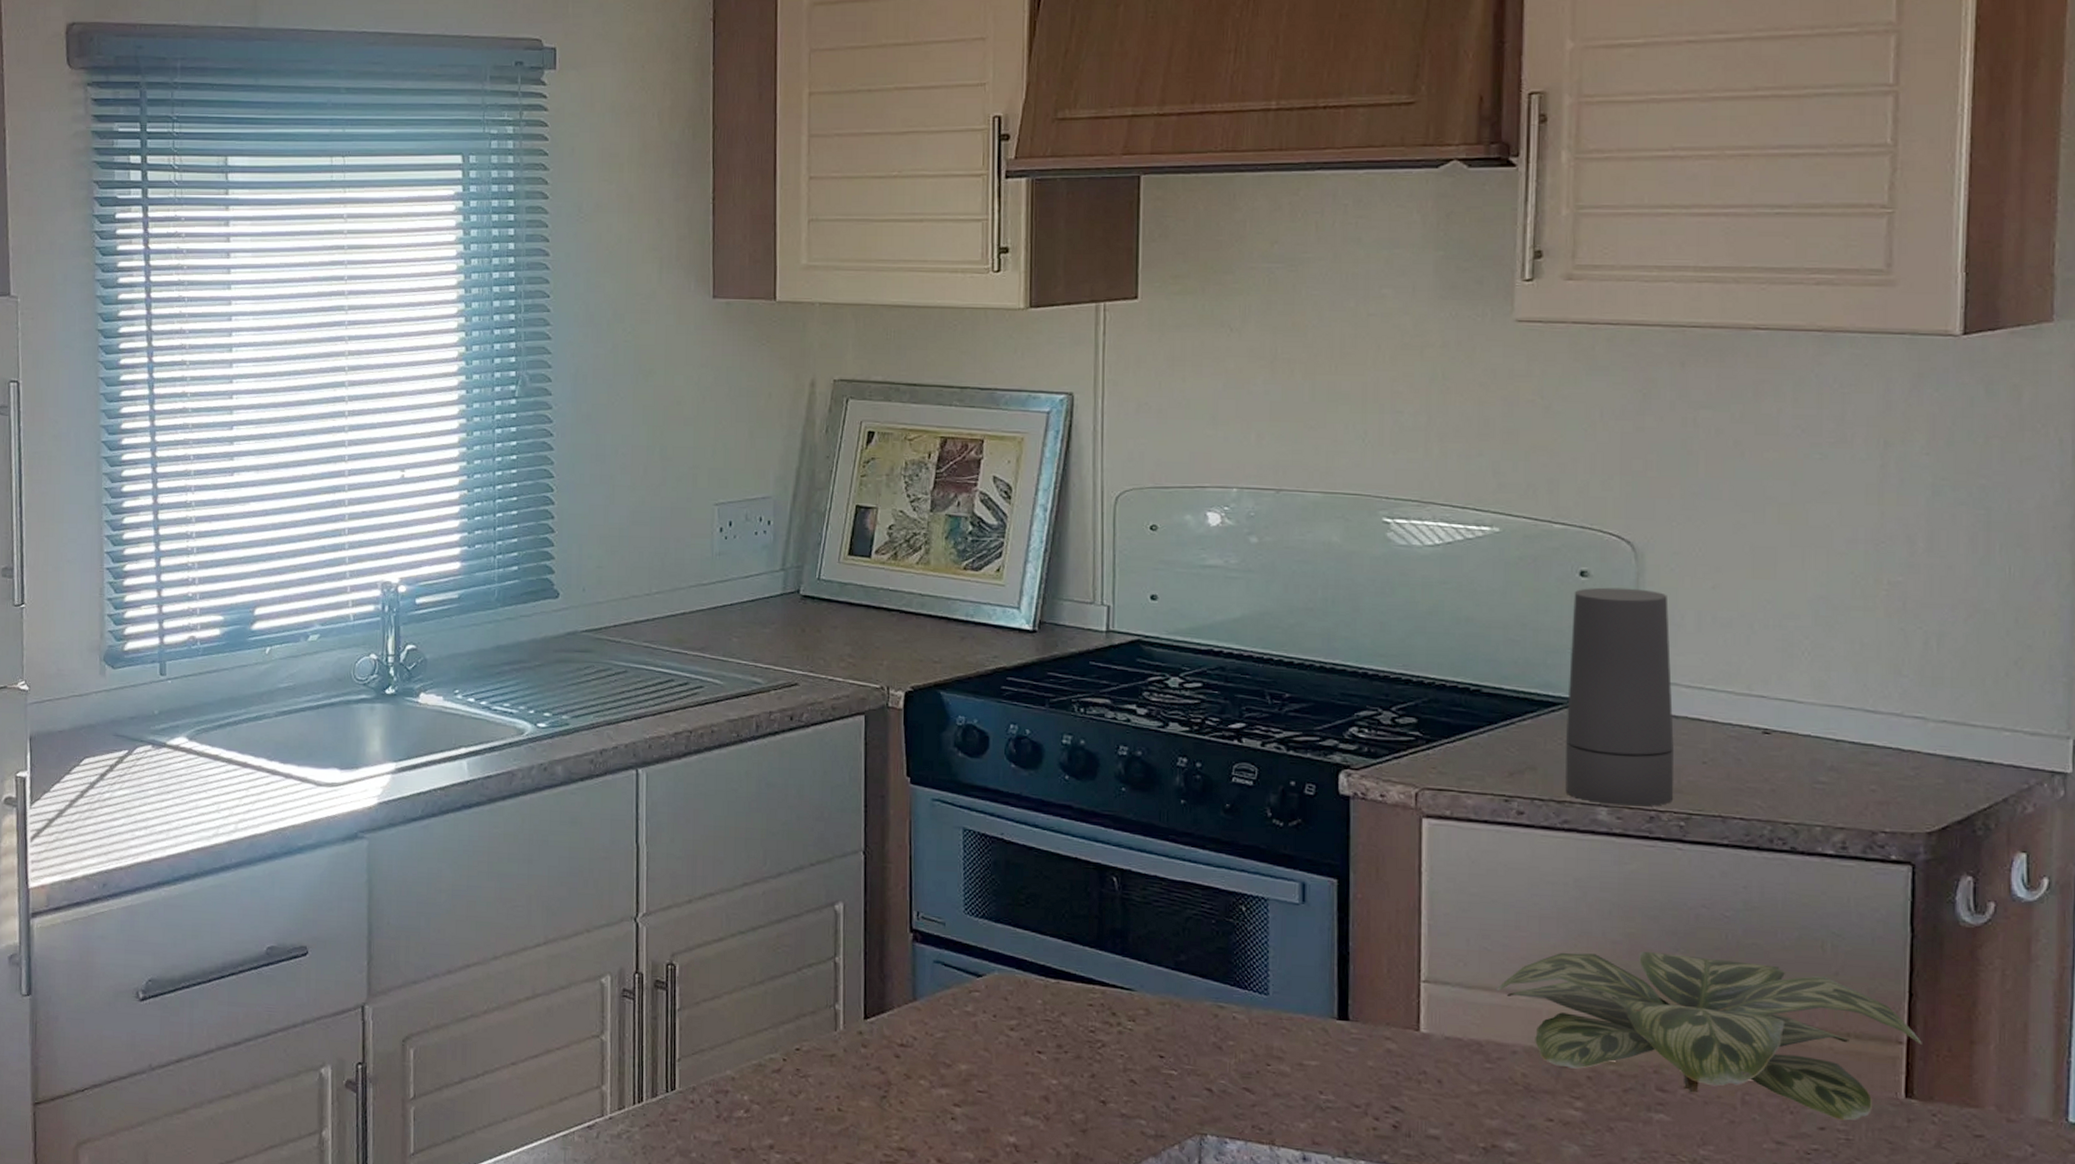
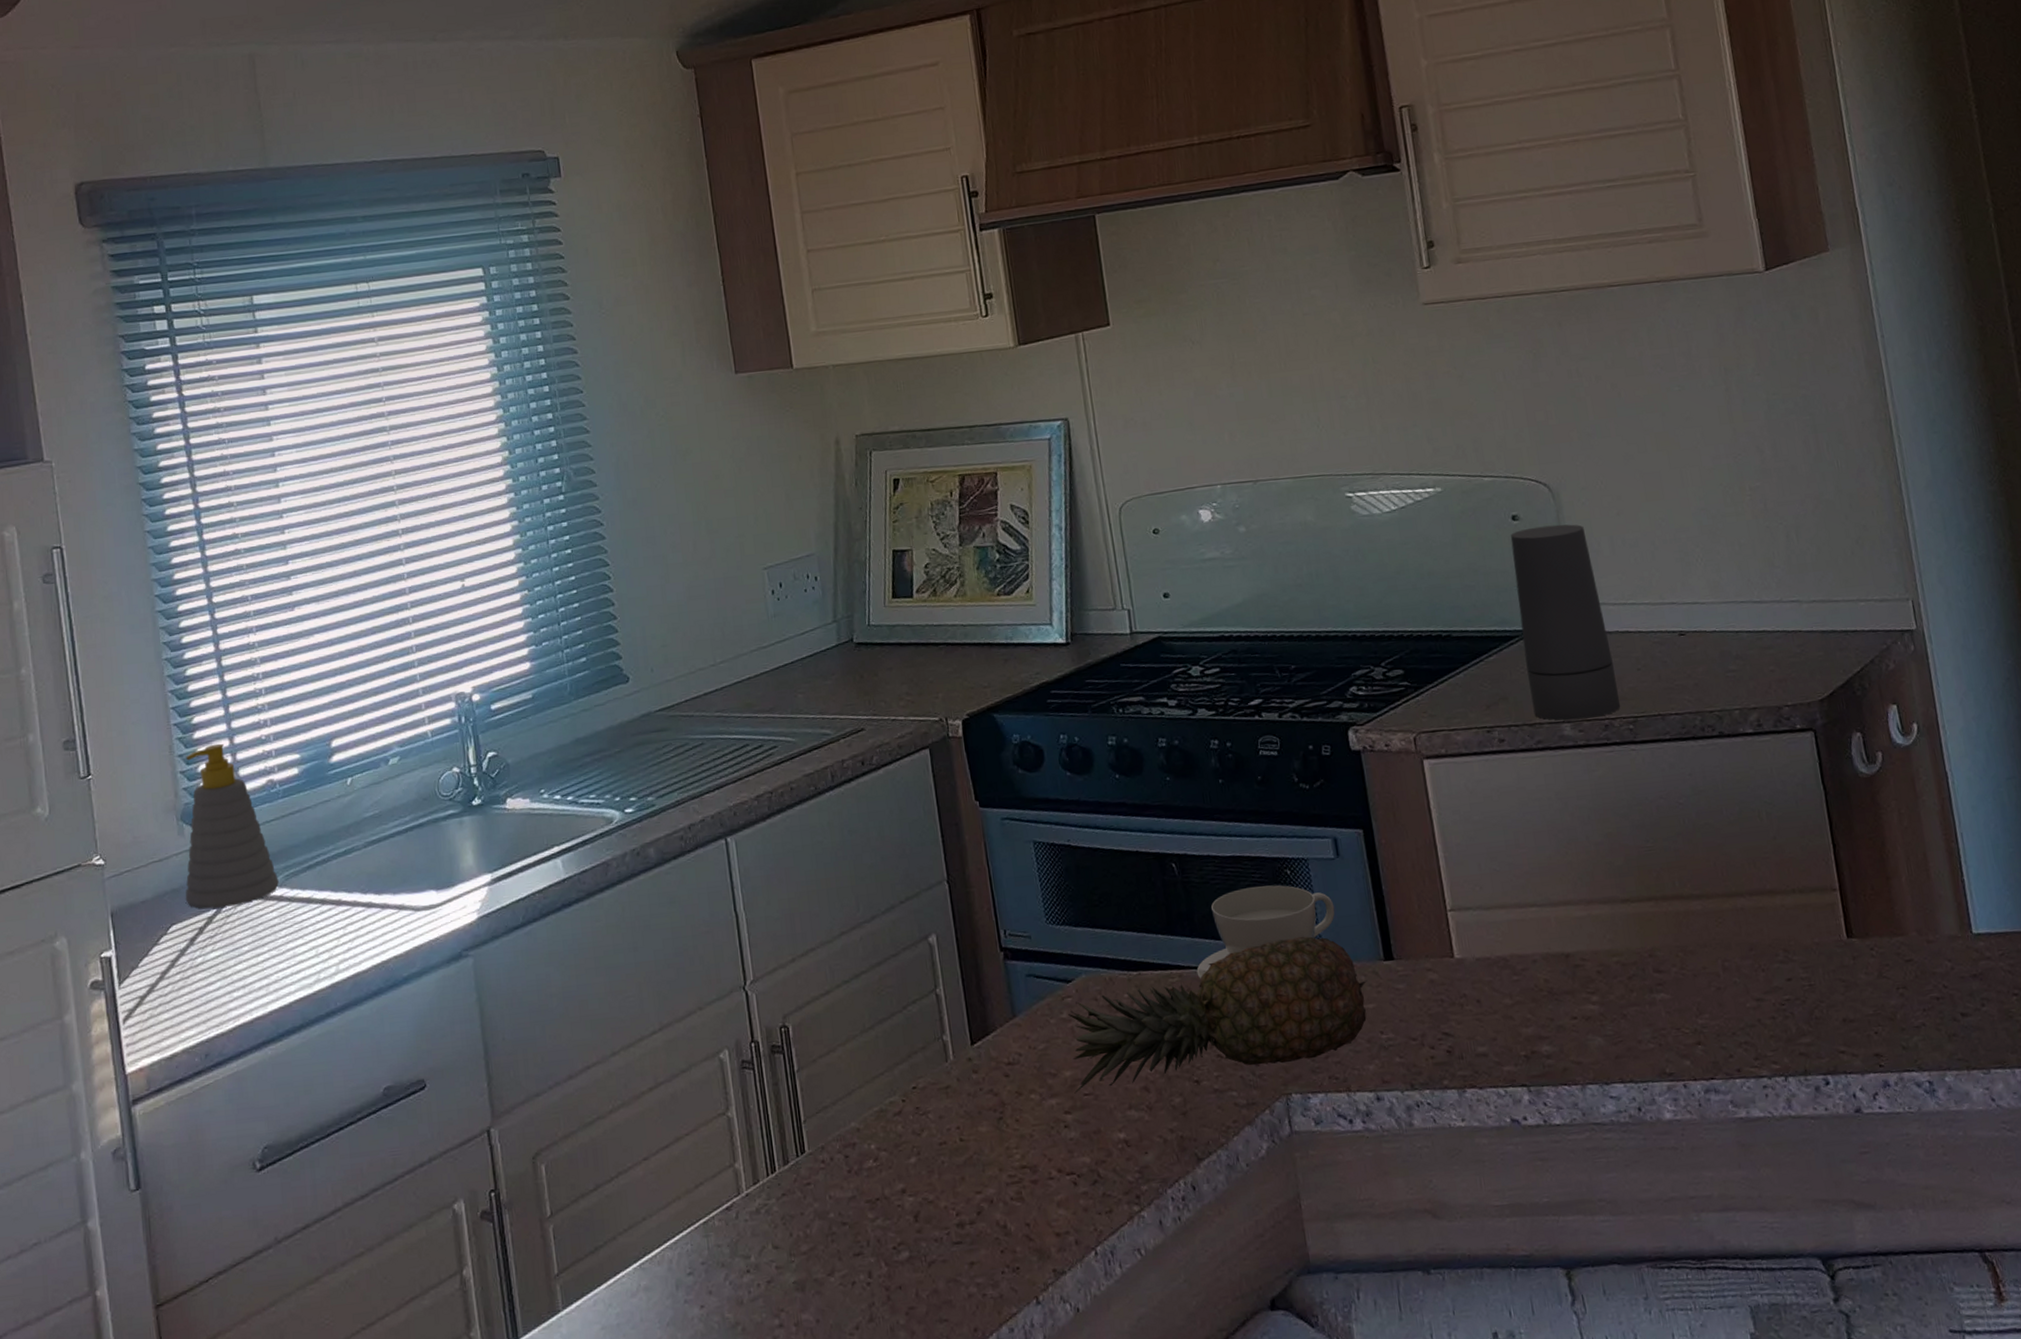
soap bottle: none [100,593,190,750] -> present [185,743,279,909]
fruit: none [967,975,1314,1104] -> present [1068,936,1368,1094]
teacup: none [1122,916,1296,1004] -> present [1196,885,1347,979]
plant: present [1496,950,1922,1121] -> none [1509,840,1851,969]

